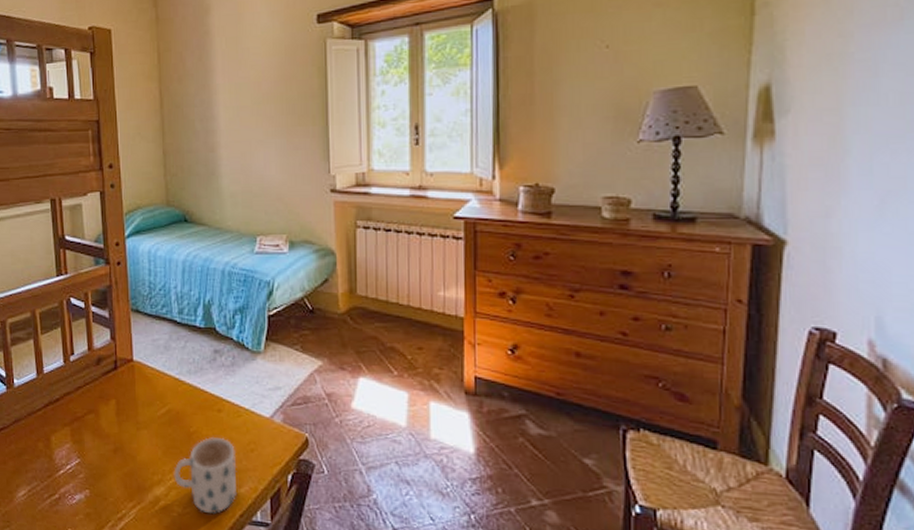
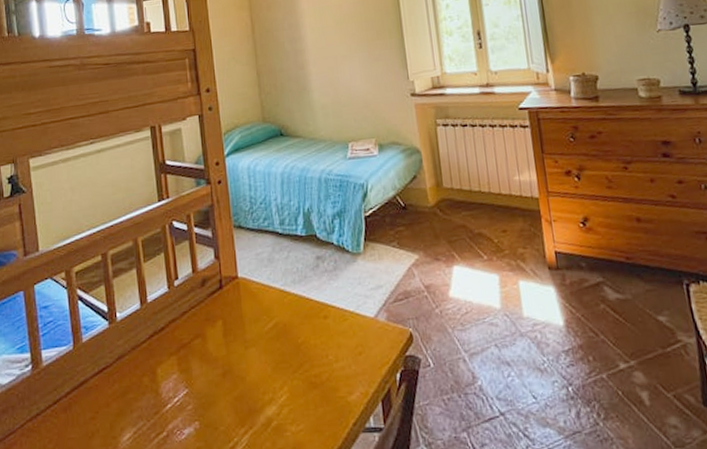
mug: present [174,436,237,515] -> none [284,344,348,428]

